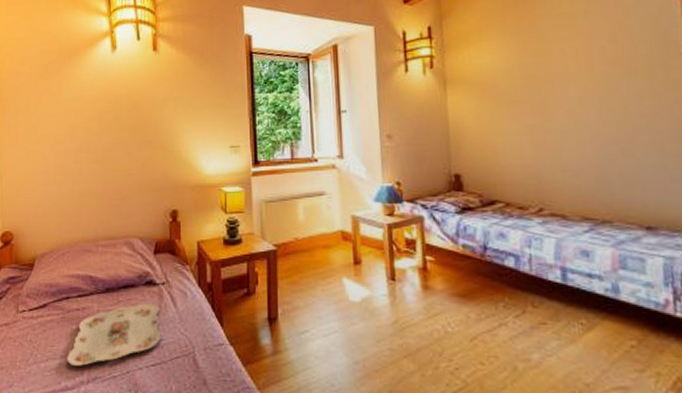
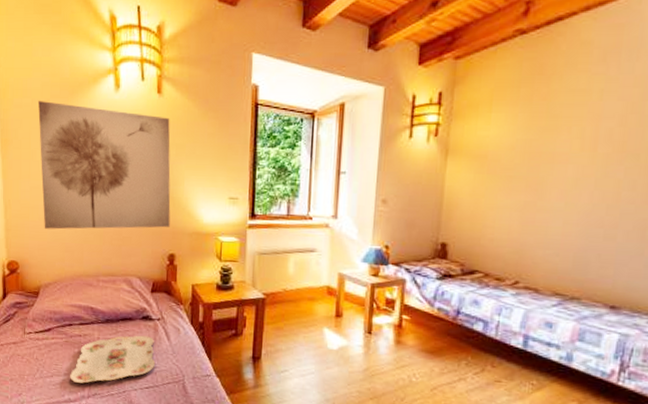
wall art: none [36,67,171,195] -> present [38,101,171,230]

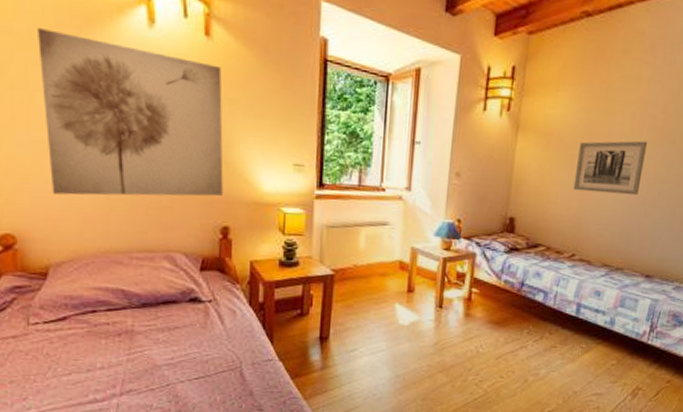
serving tray: present [70,335,156,384] -> none [95,320,207,381]
wall art: none [513,157,604,217] -> present [573,141,648,196]

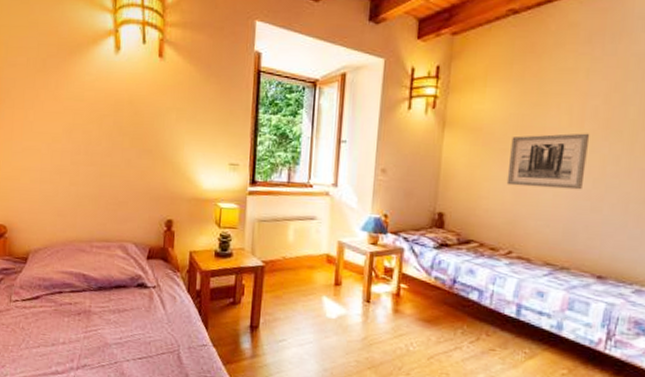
wall art: present [38,28,223,197] -> none [33,60,171,193]

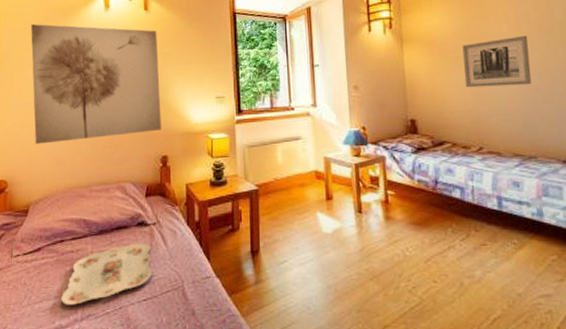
wall art: none [33,60,171,193] -> present [31,24,161,144]
serving tray: none [58,303,150,355] -> present [61,243,153,306]

